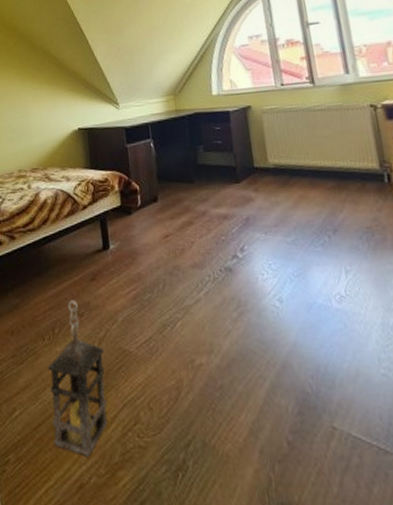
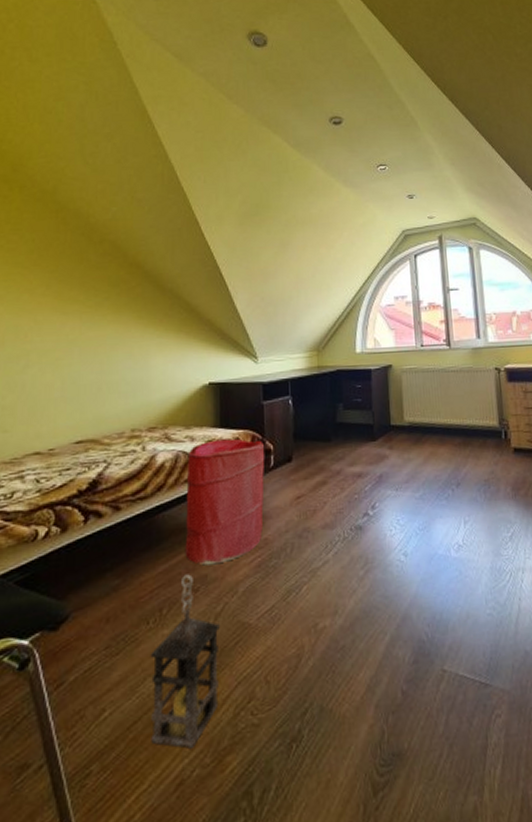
laundry hamper: none [65,179,136,294] -> present [185,439,265,566]

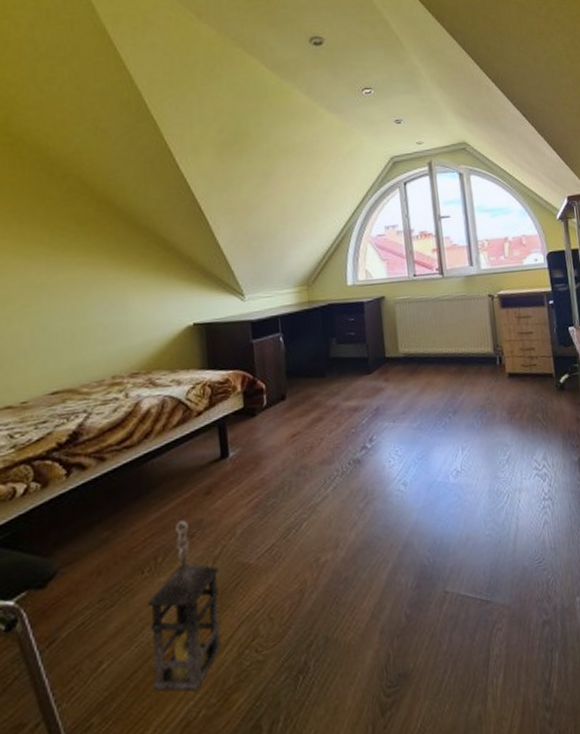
laundry hamper: present [185,439,265,566] -> none [175,379,259,510]

